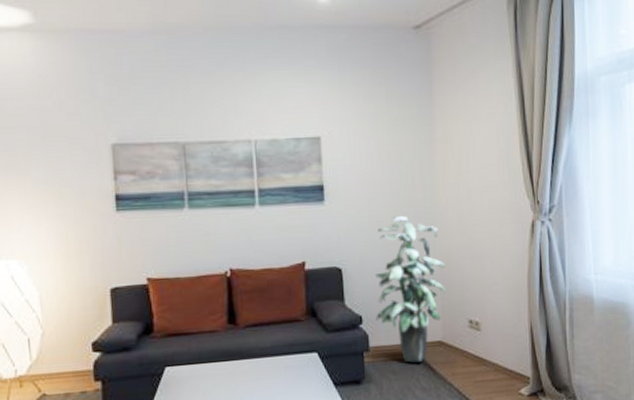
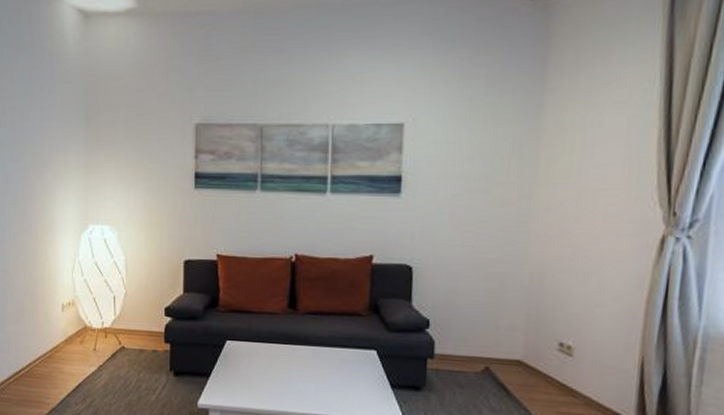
indoor plant: present [374,216,446,363] -> none [445,216,537,379]

